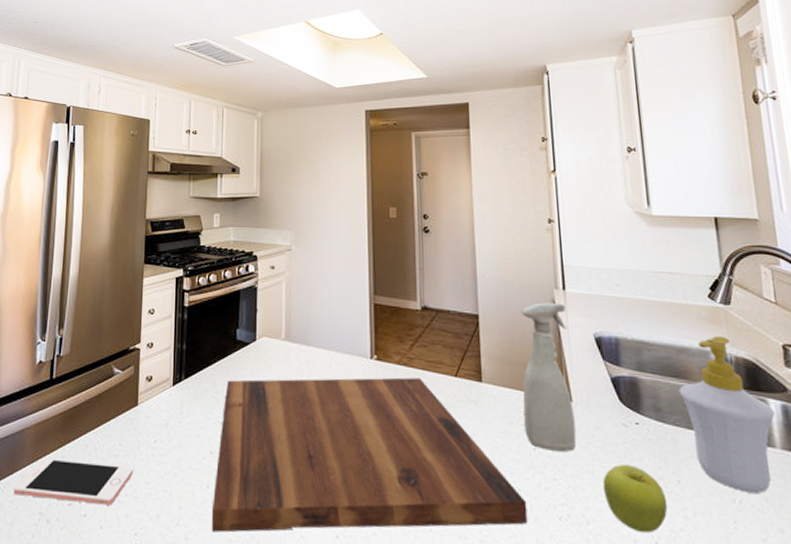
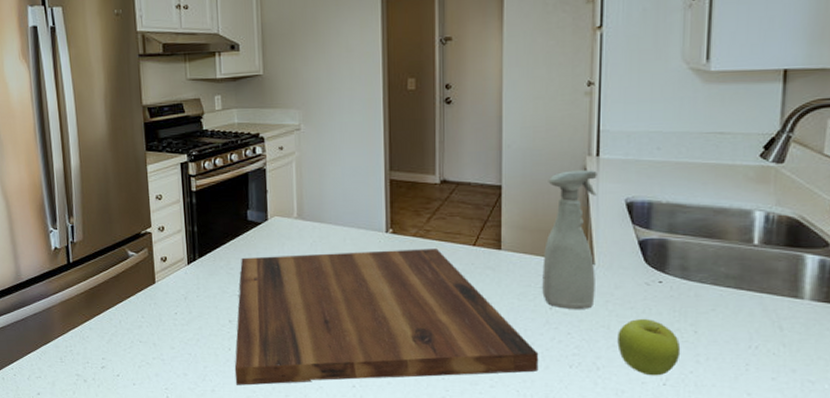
cell phone: present [13,458,133,505] -> none [50,331,158,367]
soap bottle: present [678,336,776,493] -> none [710,196,811,339]

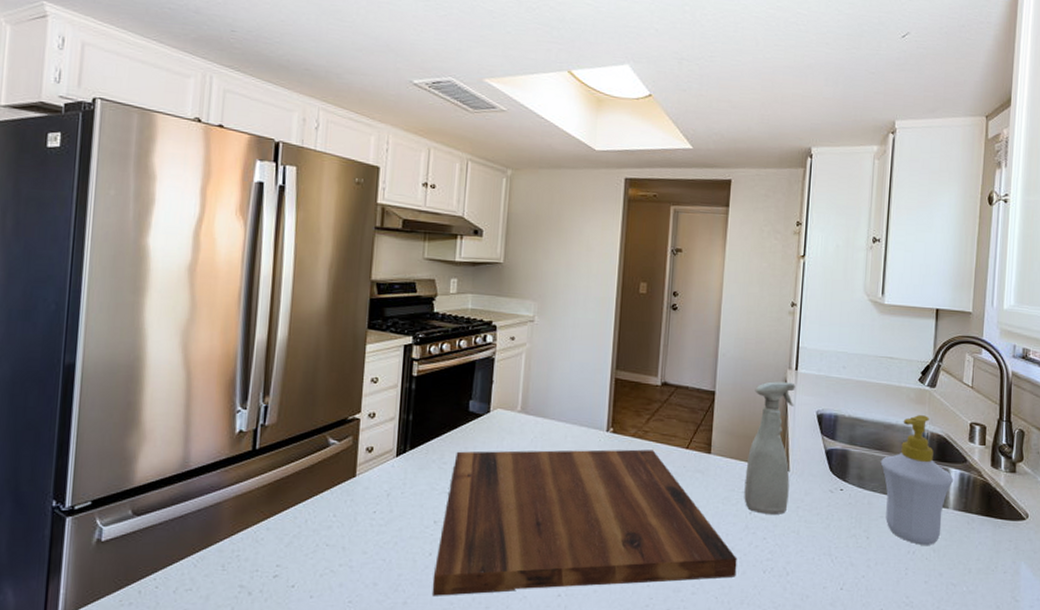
fruit: present [617,319,681,376] -> none [805,525,856,581]
soap bottle: none [710,196,811,339] -> present [880,415,954,545]

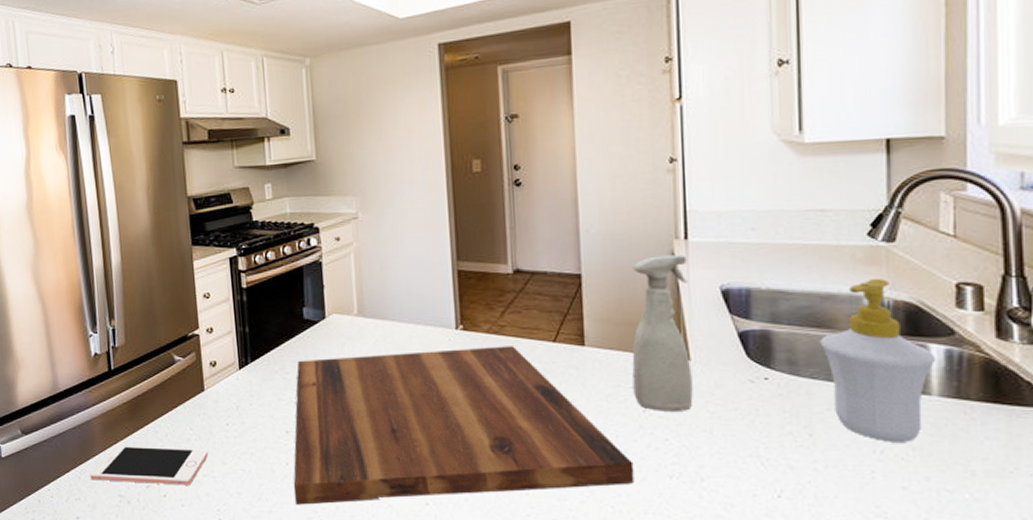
cell phone: none [208,531,349,575] -> present [90,446,208,485]

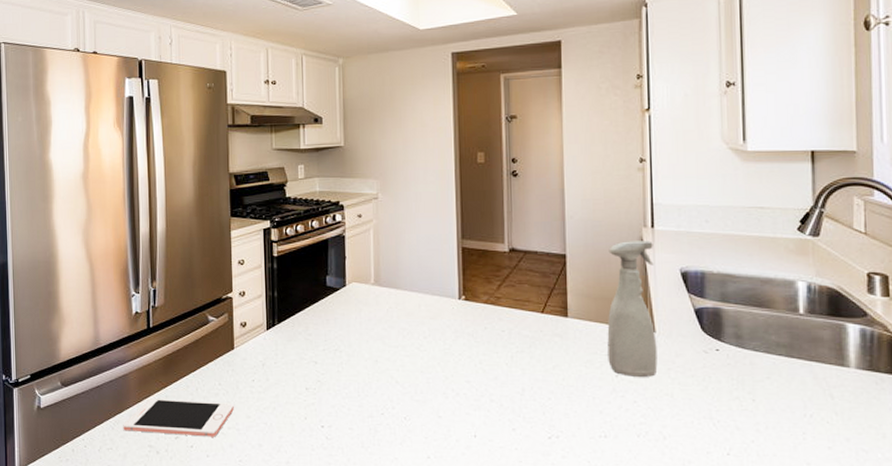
cutting board: present [293,346,635,505] -> none [310,315,608,457]
soap bottle: present [819,279,937,442] -> none [760,267,853,408]

